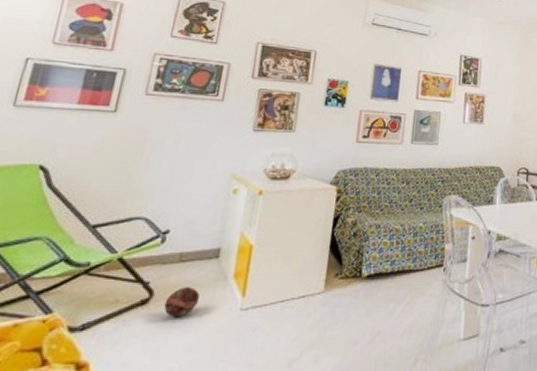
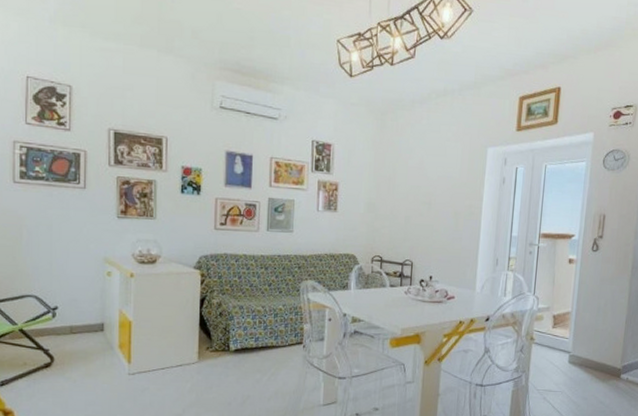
decorative ball: present [164,287,200,318] -> none [64,354,92,379]

